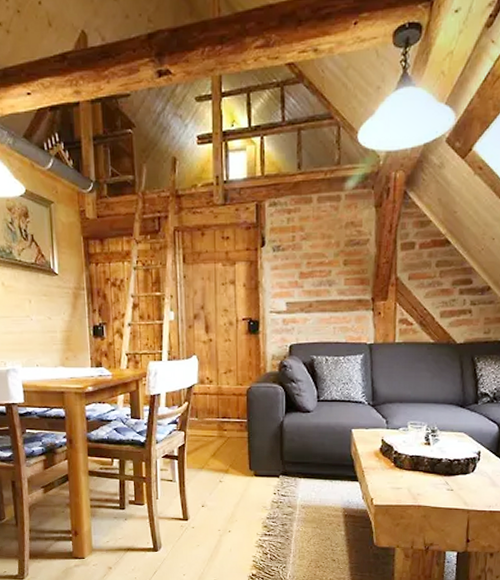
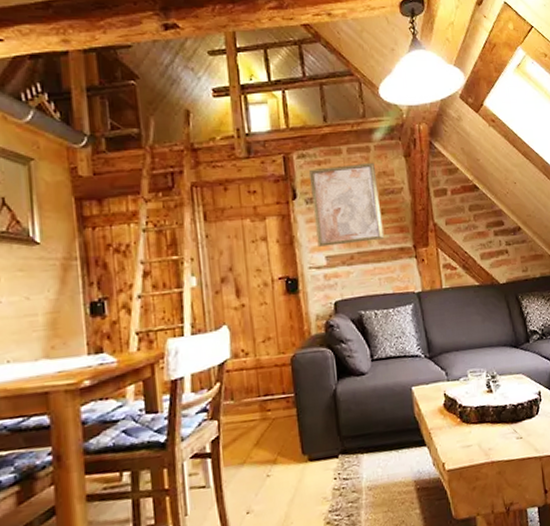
wall art: none [279,212,344,293] -> present [309,162,384,247]

